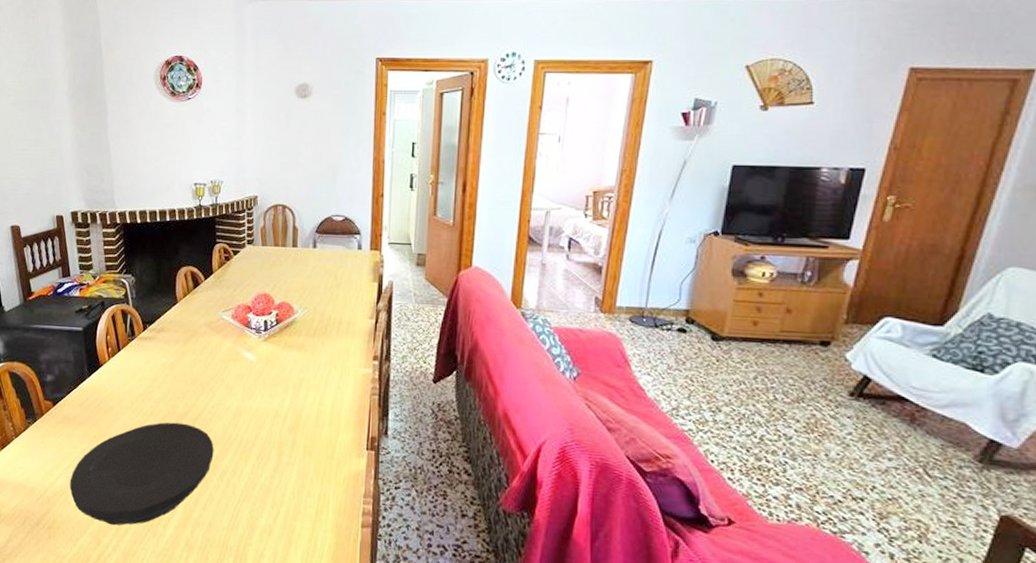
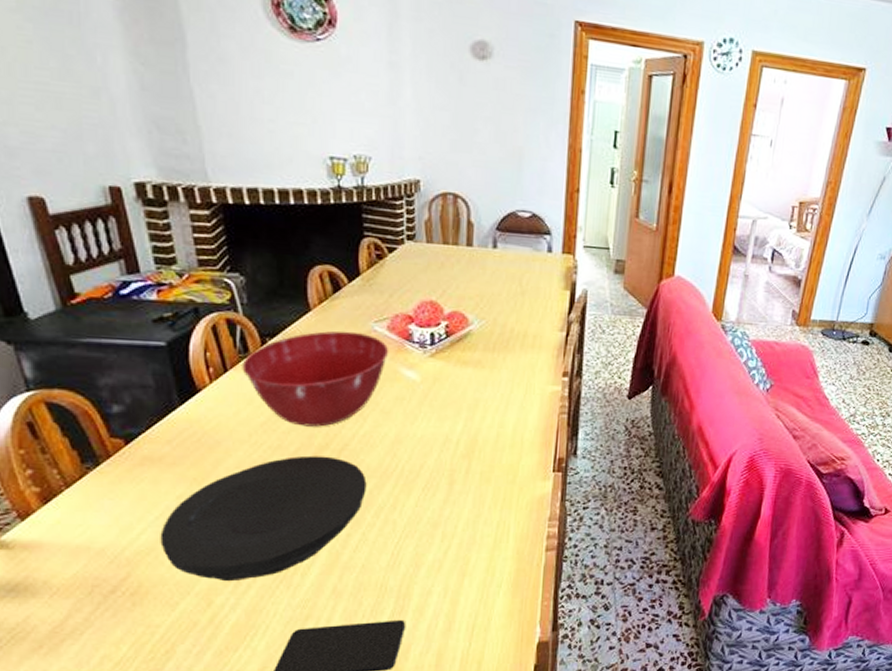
mixing bowl: none [130,319,233,399] -> present [242,330,389,427]

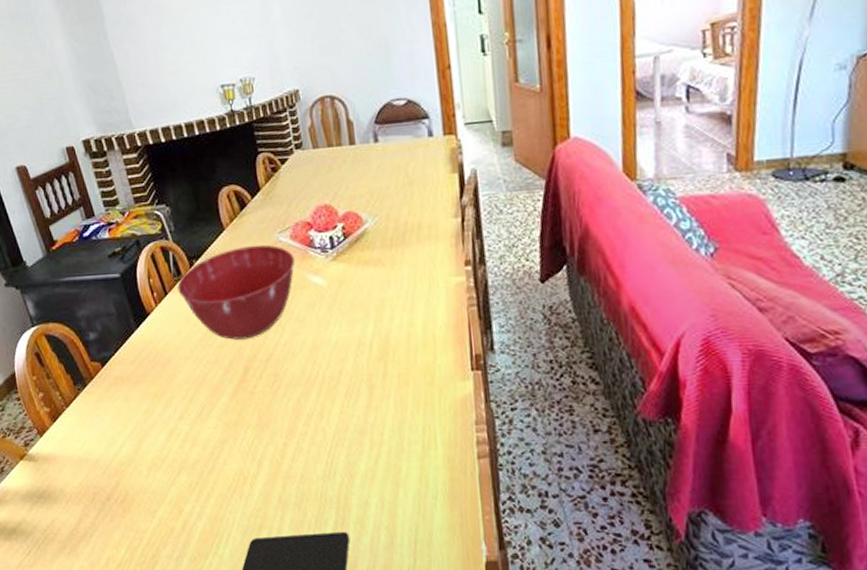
plate: present [160,455,367,582] -> none [136,367,295,491]

